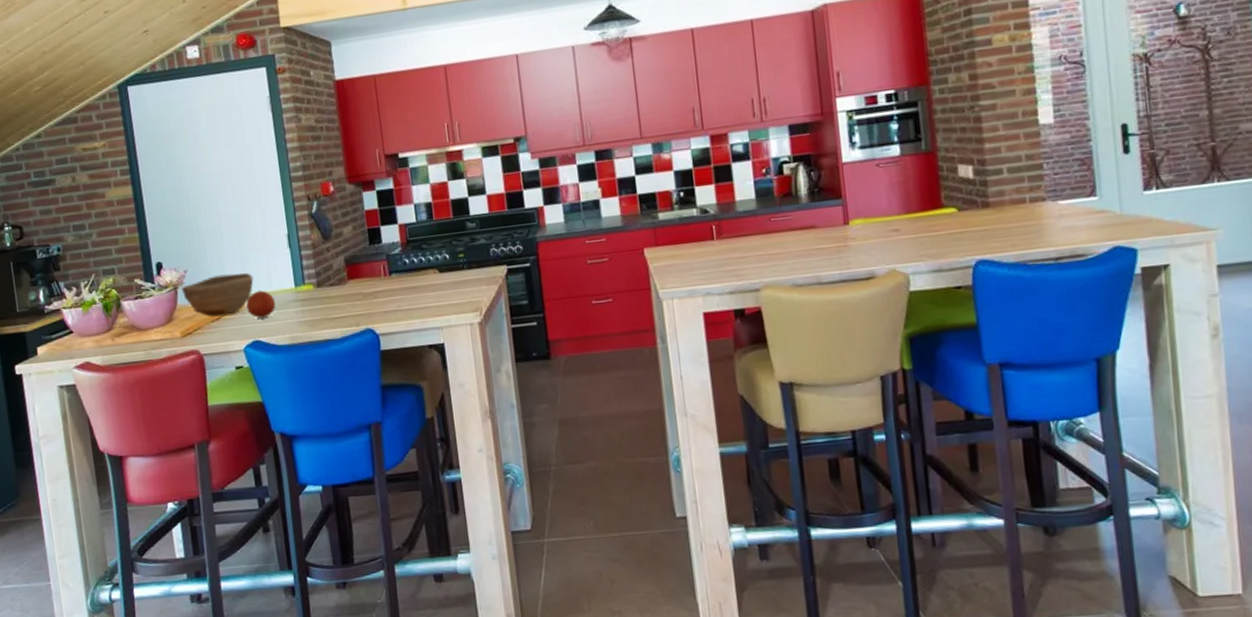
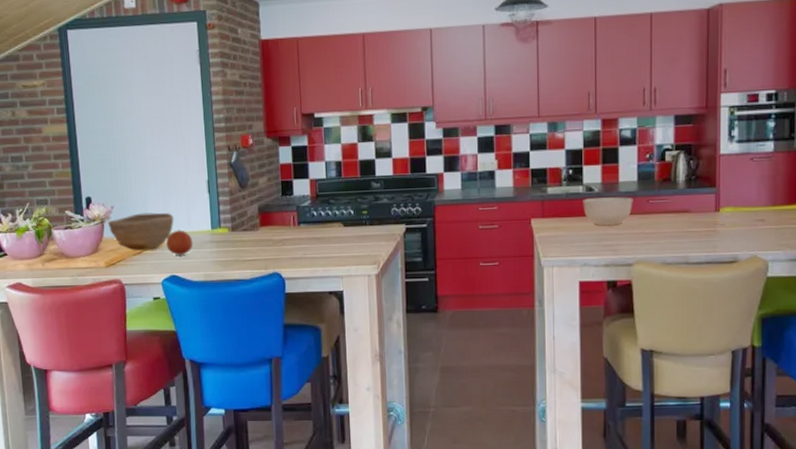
bowl: none [698,216,754,251] -> present [583,197,633,226]

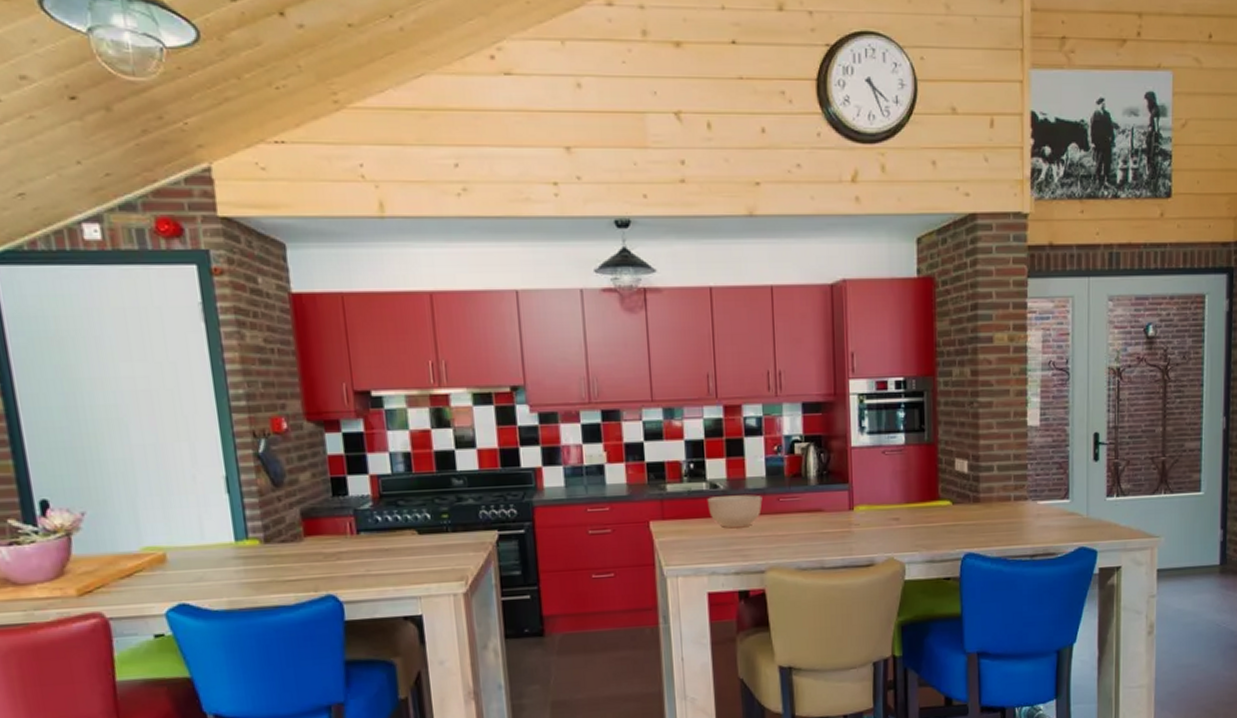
bowl: present [107,212,174,251] -> none [76,520,179,573]
fruit: present [166,230,193,255] -> none [169,543,210,577]

